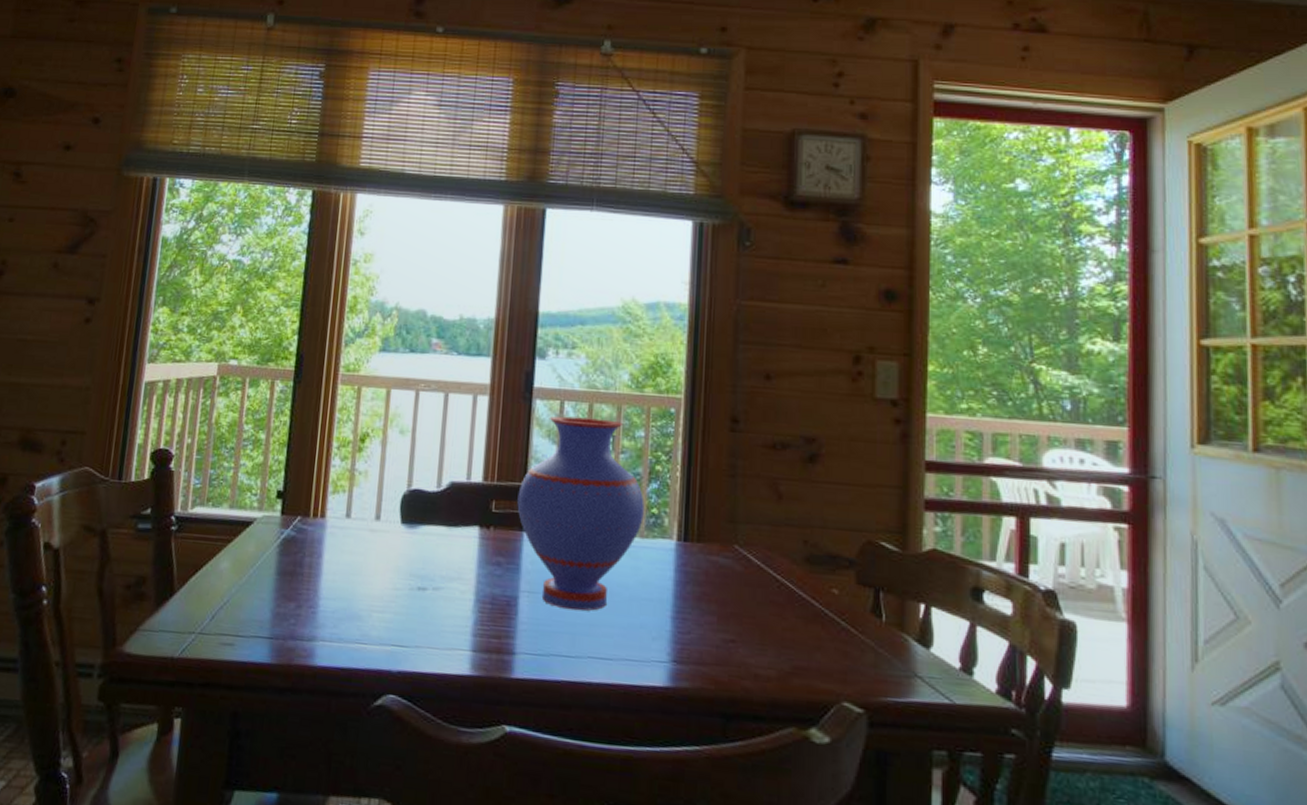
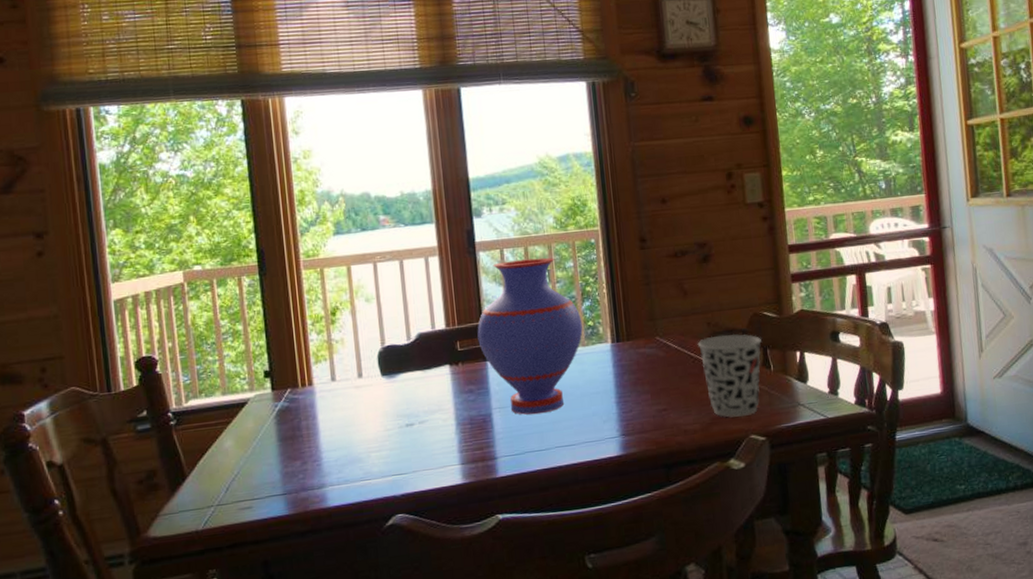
cup: none [787,558,874,675] -> present [697,333,762,418]

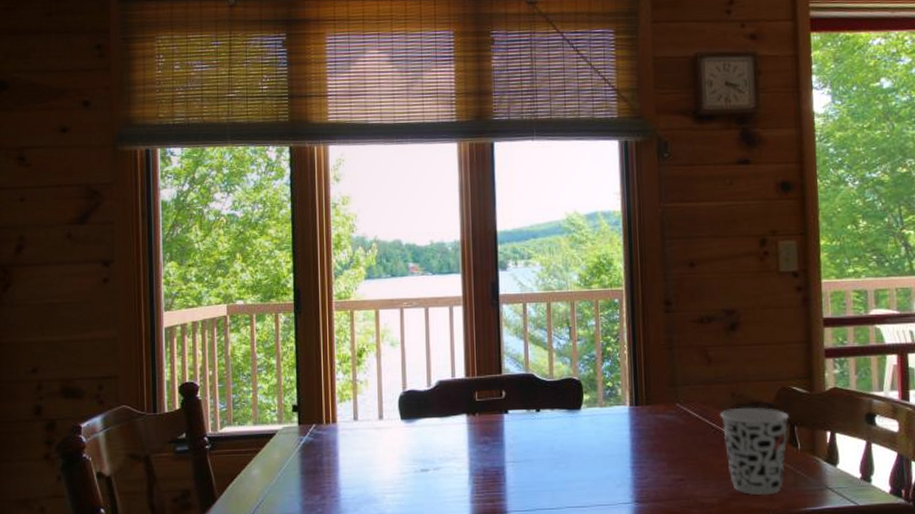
vase: present [477,257,583,415] -> none [495,314,601,472]

